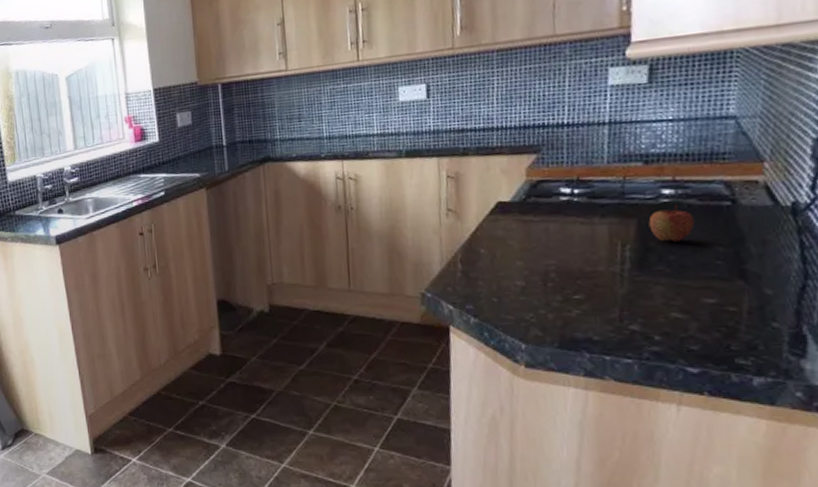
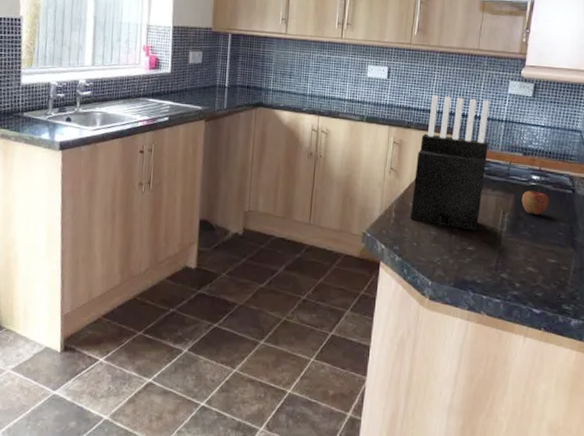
knife block: none [482,100,588,274] -> present [410,95,490,231]

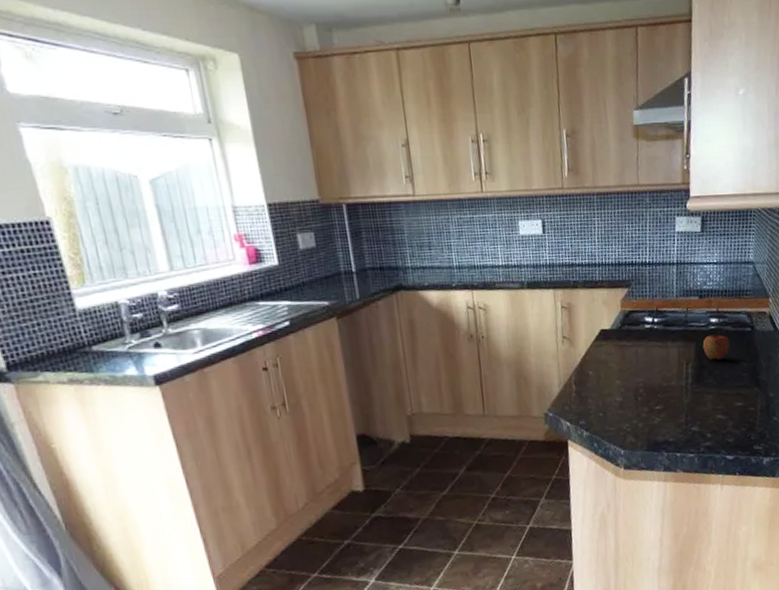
knife block: present [410,95,490,231] -> none [589,243,663,391]

